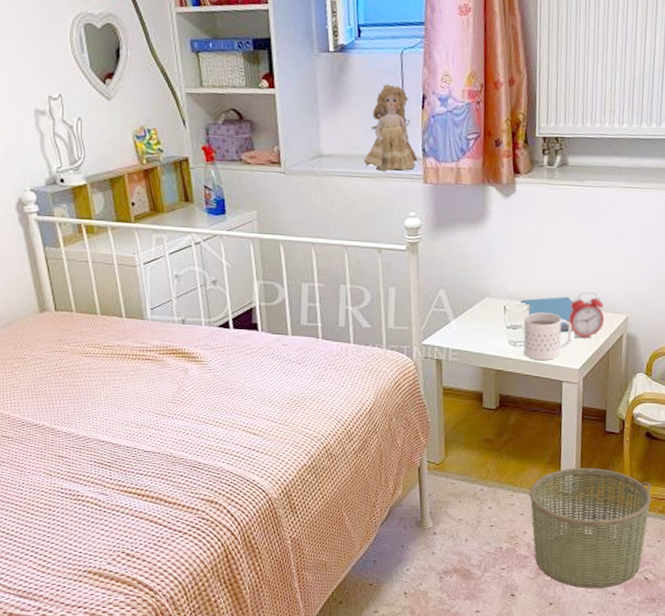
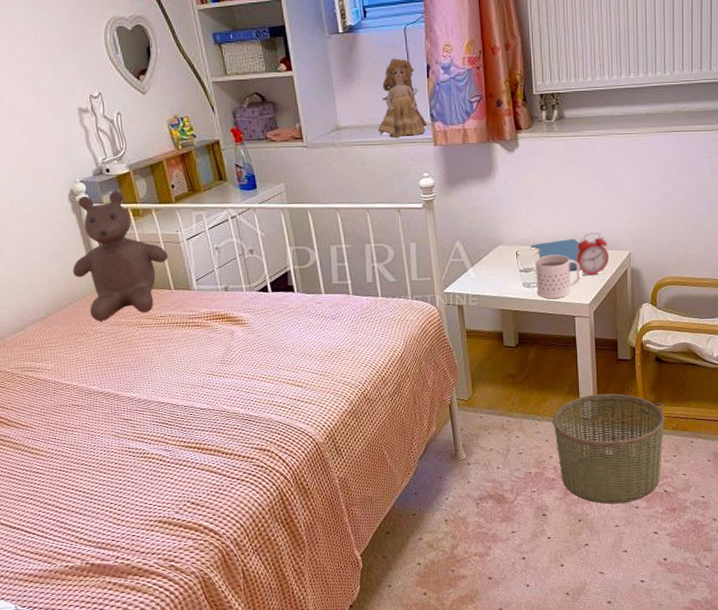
teddy bear: none [13,203,122,346] -> present [72,191,168,321]

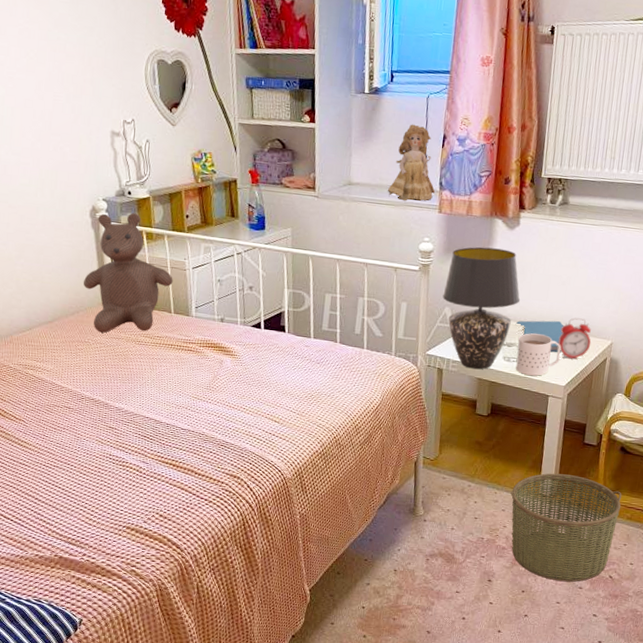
table lamp: none [451,173,531,301] -> present [442,247,521,369]

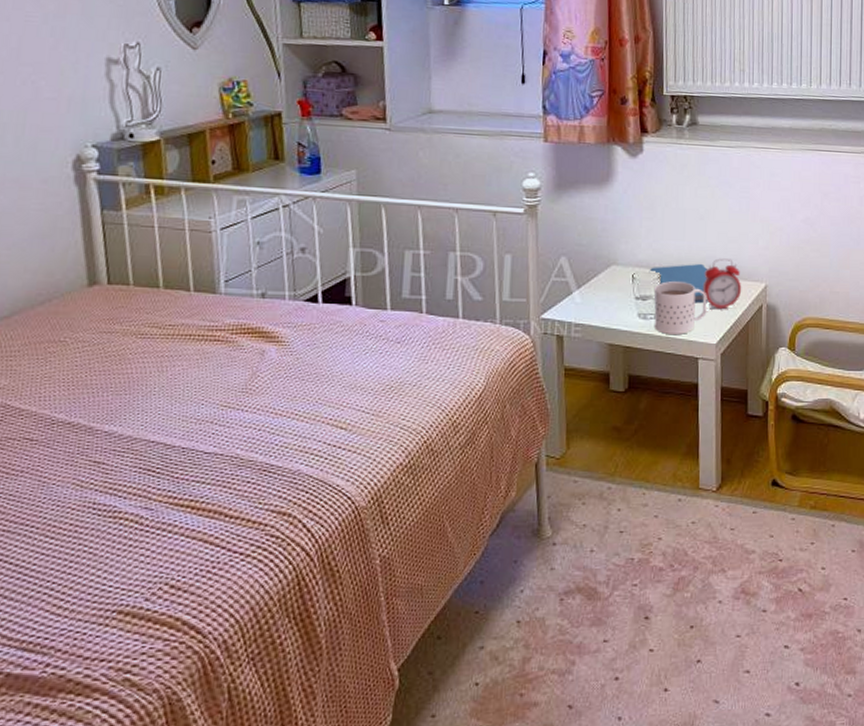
teddy bear: present [83,213,173,333] -> none [59,161,193,326]
doll: present [387,124,436,201] -> none [478,39,539,130]
table lamp: present [442,247,521,369] -> none [556,180,653,333]
basket: present [510,473,622,582] -> none [663,458,801,606]

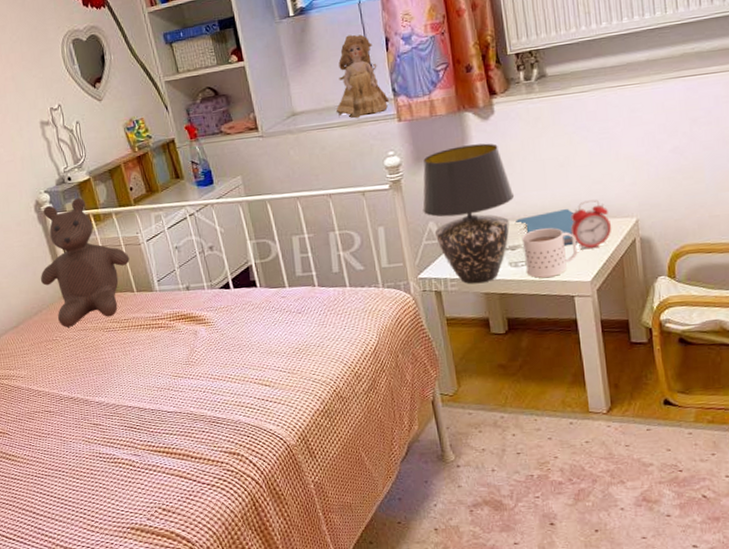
teddy bear: none [59,161,193,326] -> present [40,197,130,327]
doll: none [478,39,539,130] -> present [335,34,390,119]
table lamp: none [556,180,653,333] -> present [422,143,515,284]

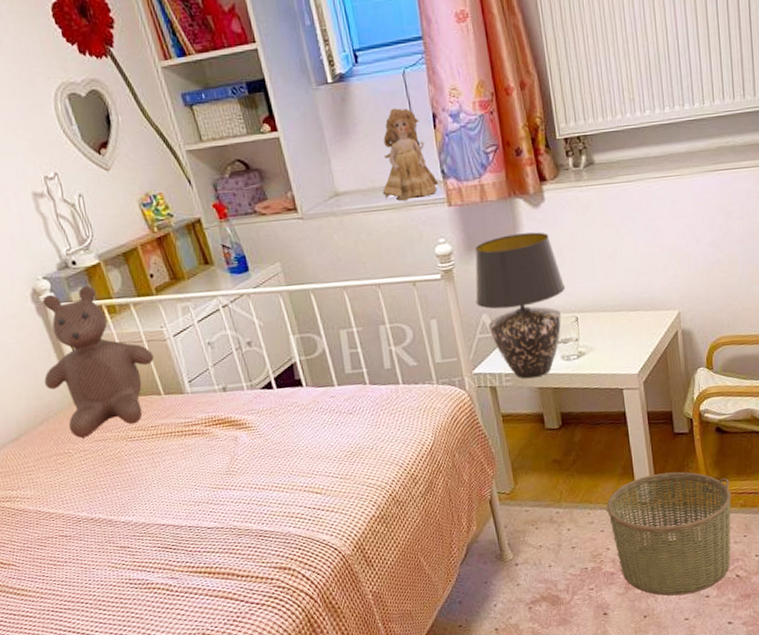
book: present [514,208,578,245] -> none [566,300,626,338]
mug: present [521,228,578,278] -> none [573,320,626,372]
basket: none [554,382,697,512] -> present [606,471,731,596]
alarm clock: present [570,199,612,250] -> none [618,292,657,343]

